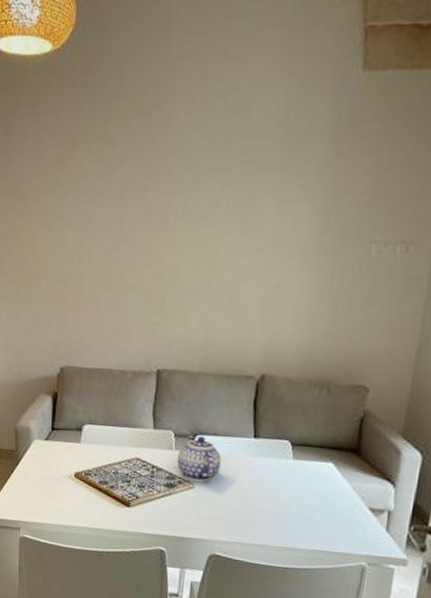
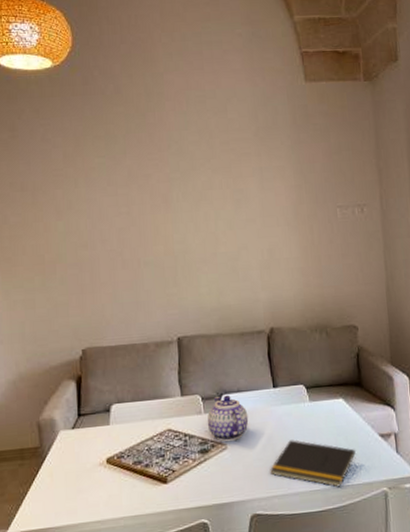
notepad: none [236,493,337,550] -> present [270,439,356,487]

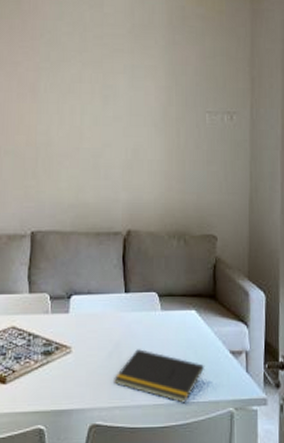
teapot: present [207,395,249,442] -> none [53,296,97,346]

